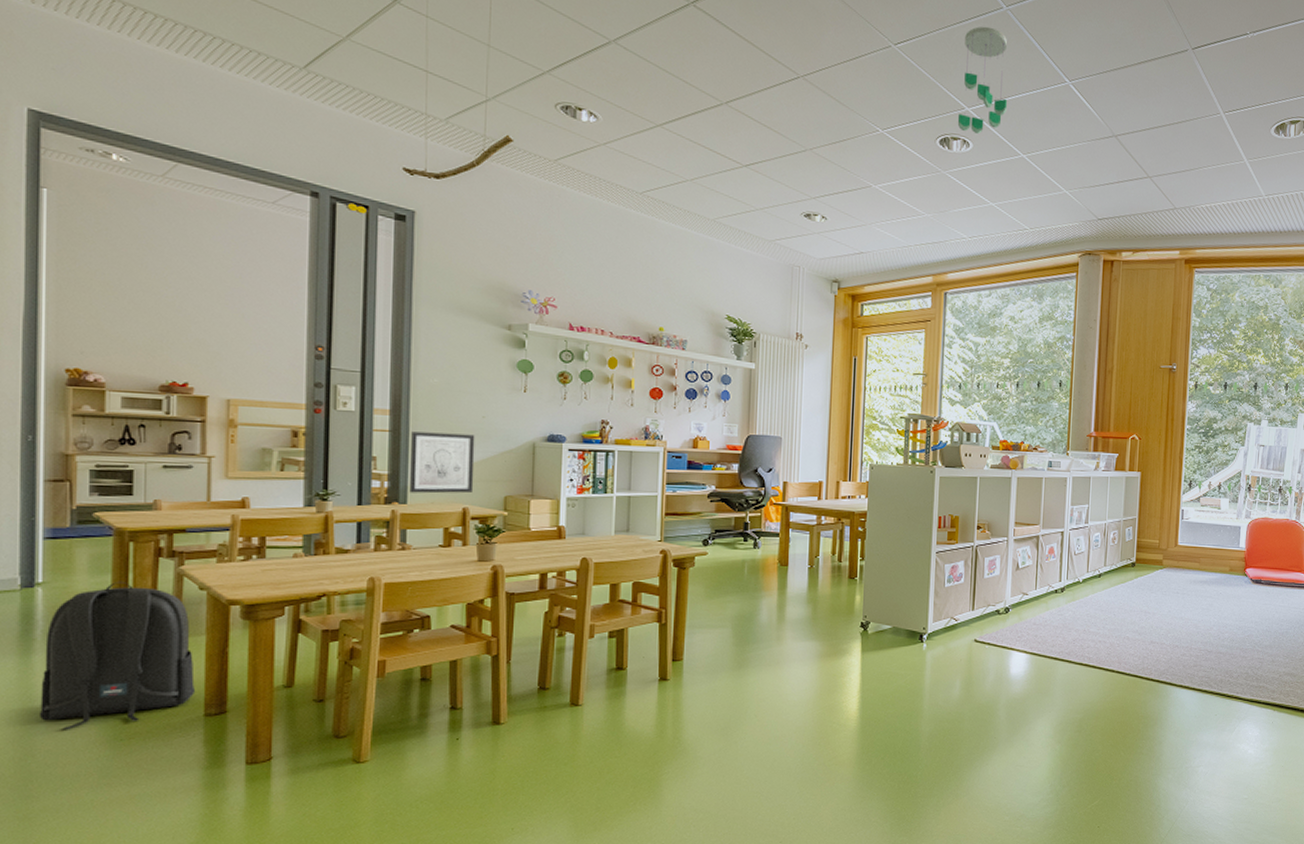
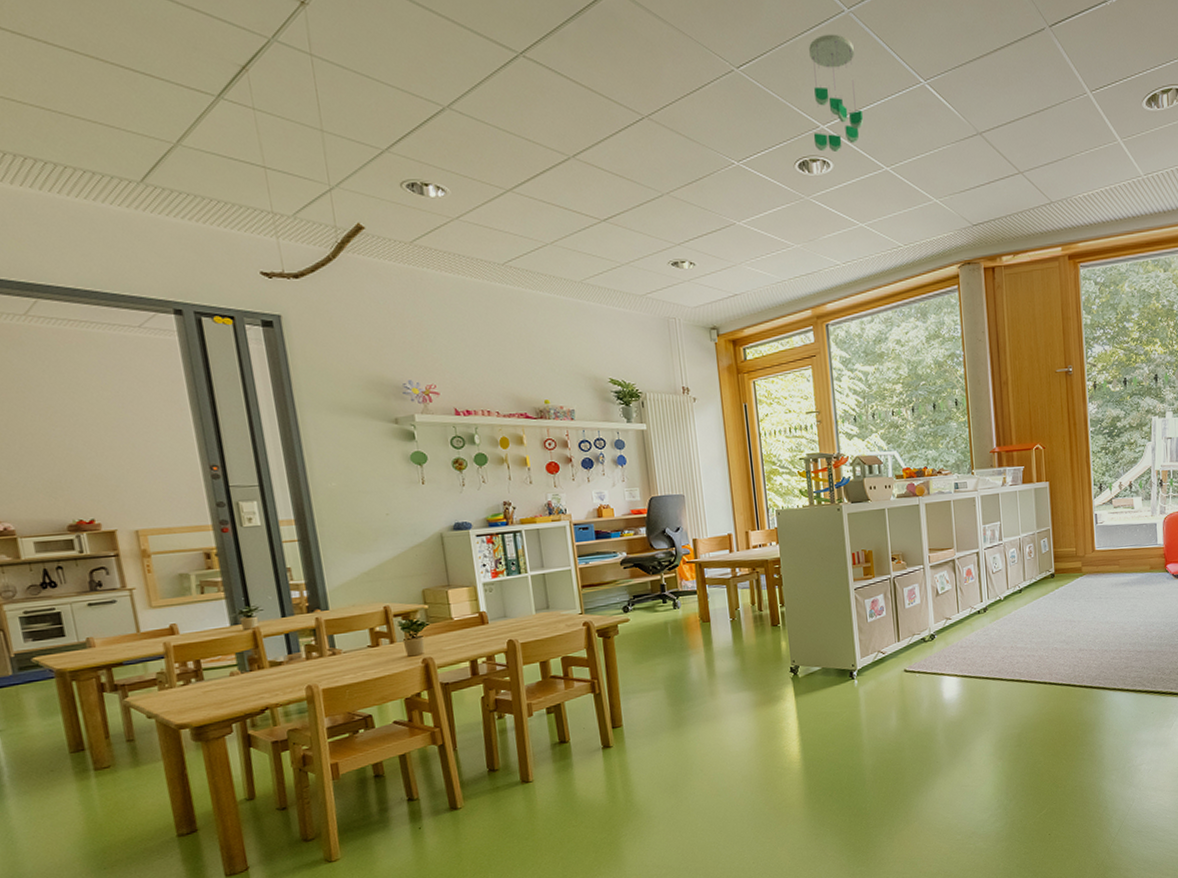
backpack: present [38,582,196,730] -> none [13,720,165,867]
wall art: present [410,431,475,494] -> none [320,533,391,599]

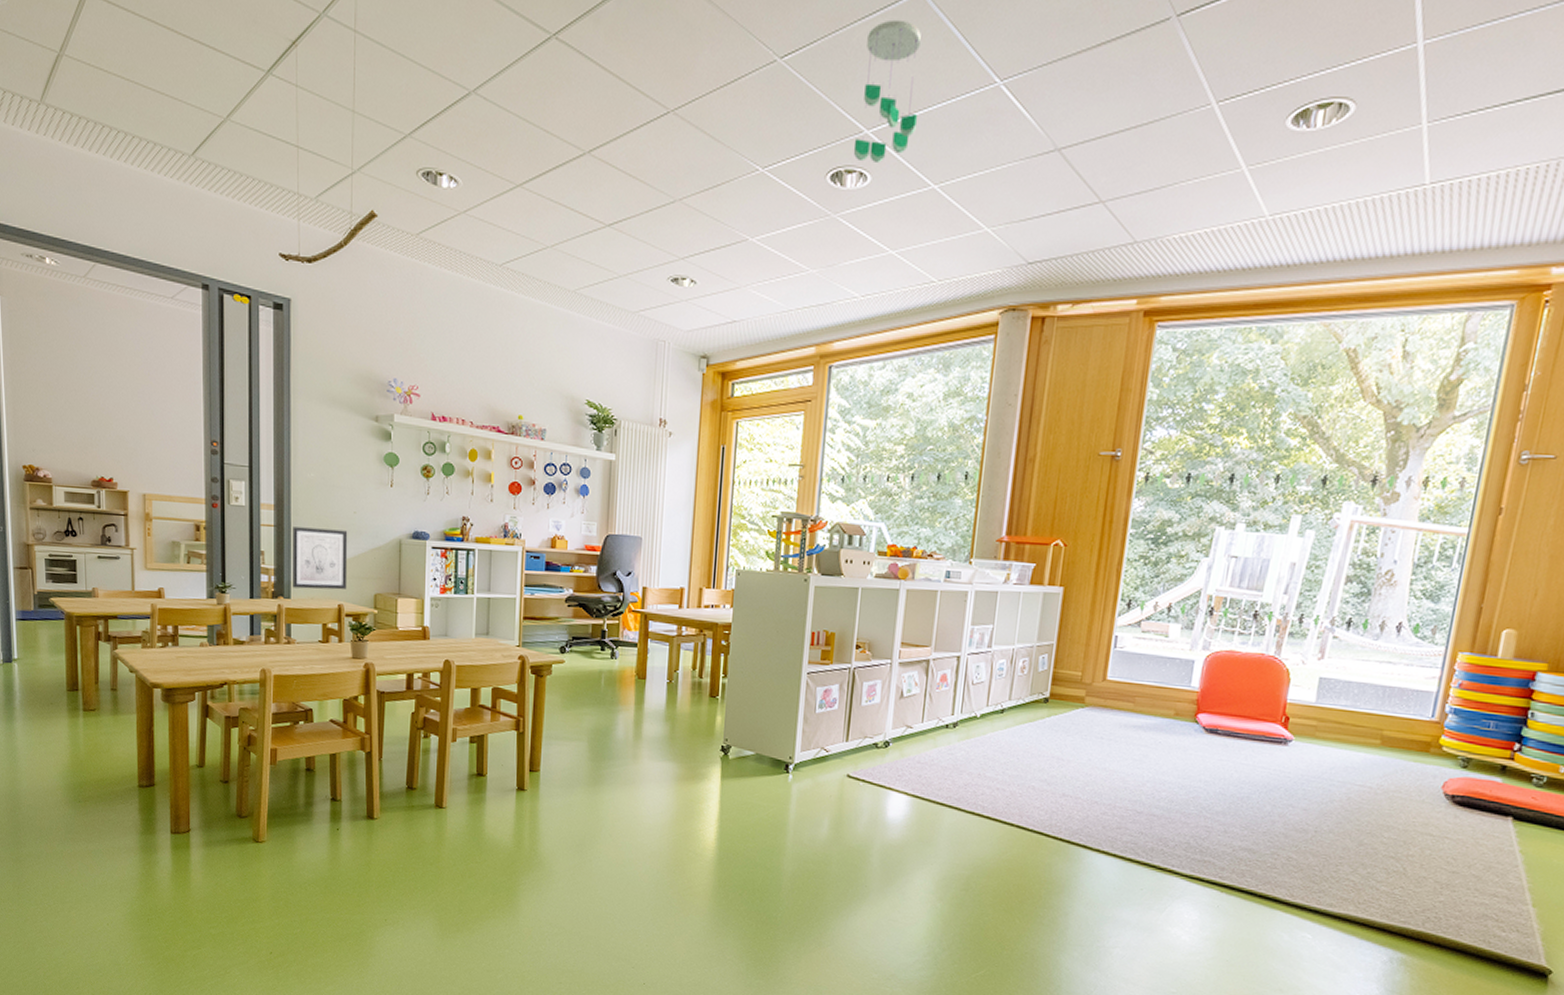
wall art: none [320,533,391,599] -> present [293,527,348,590]

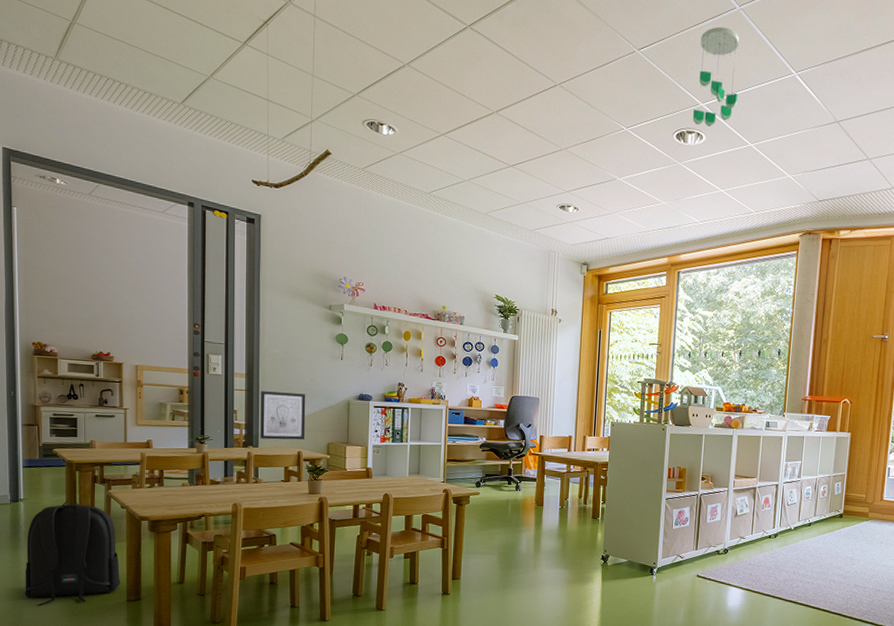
backpack: none [21,661,131,789] -> present [24,500,121,606]

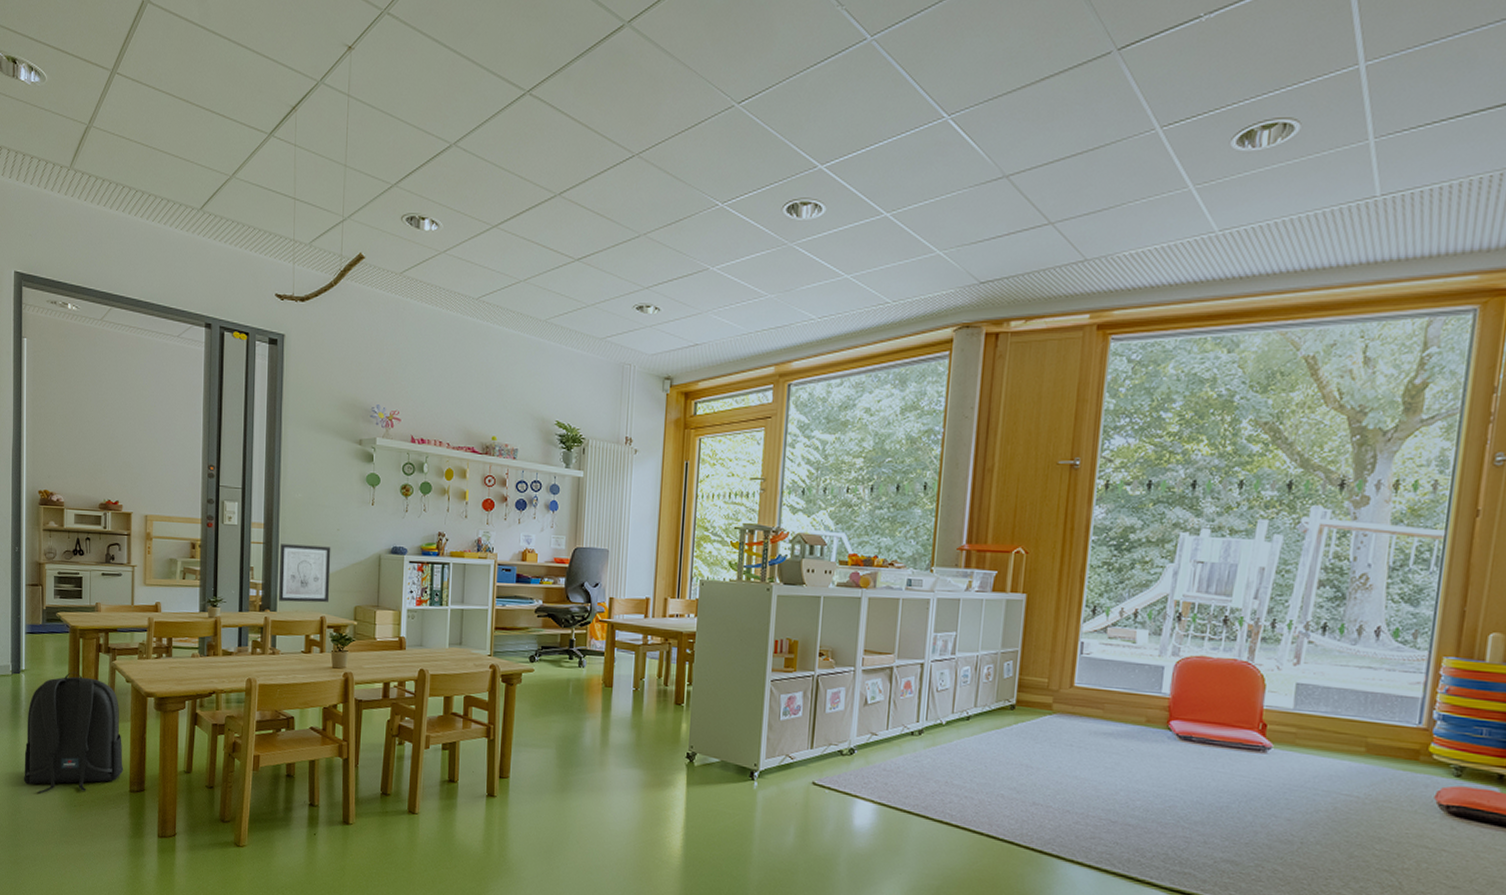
ceiling mobile: present [692,26,739,126] -> none [808,64,871,194]

